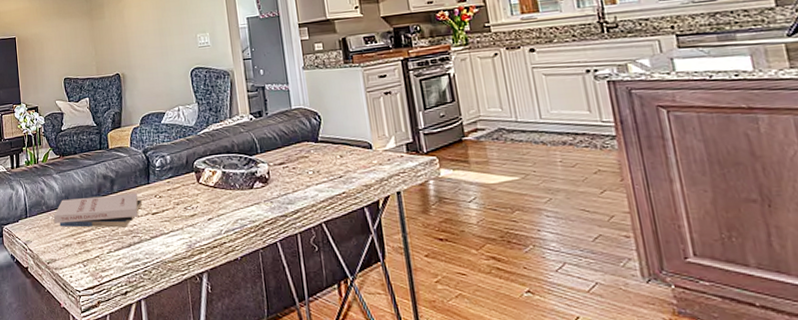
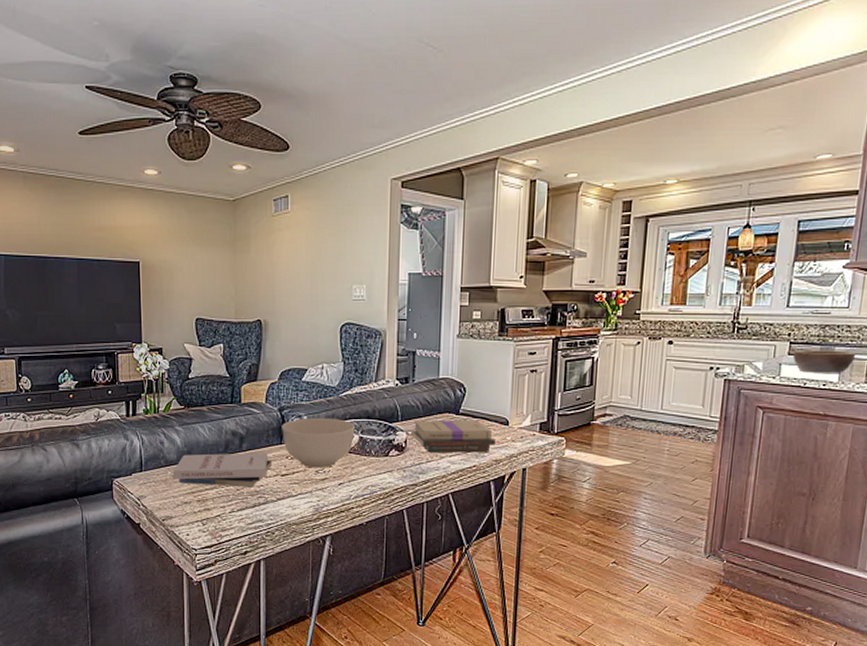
bowl: none [147,155,217,204] -> present [282,417,355,467]
books: none [272,147,362,183] -> present [411,420,495,454]
bowl: none [683,36,767,65] -> present [792,350,856,374]

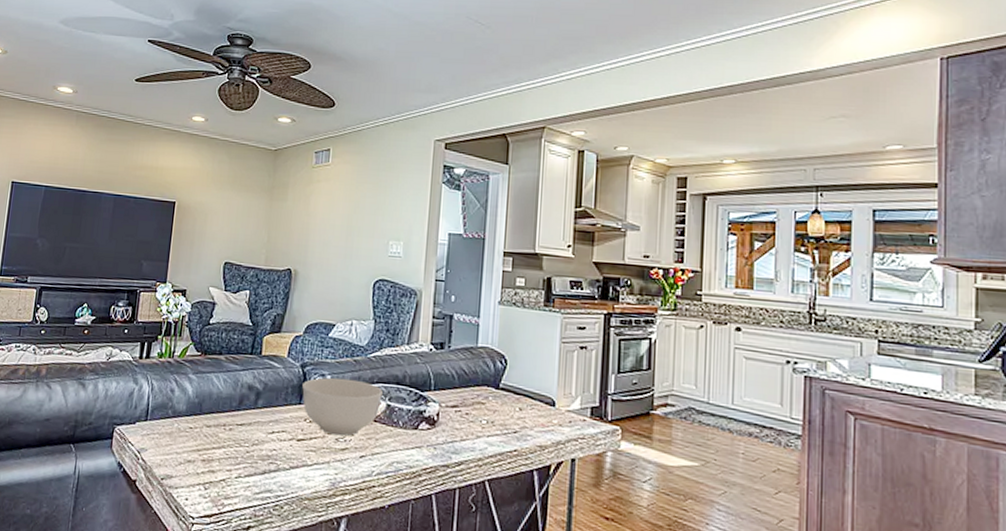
books: present [173,453,273,487] -> none [179,406,289,451]
books: present [411,420,495,454] -> none [444,391,540,436]
bowl: present [792,350,856,374] -> none [883,350,960,381]

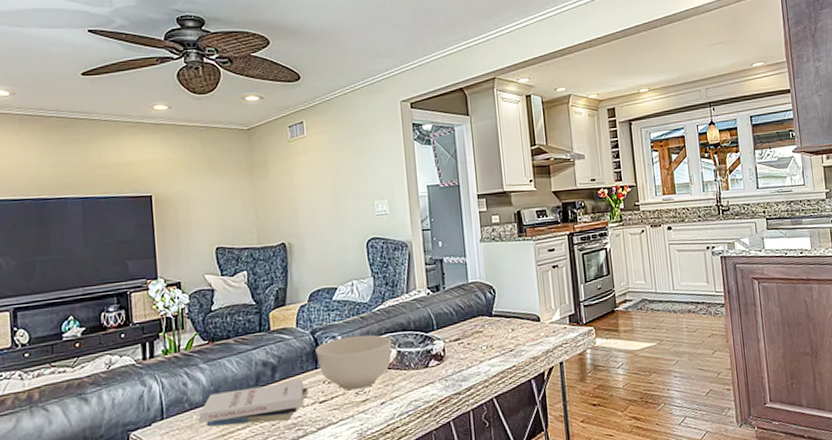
books: none [179,406,289,451] -> present [199,381,309,427]

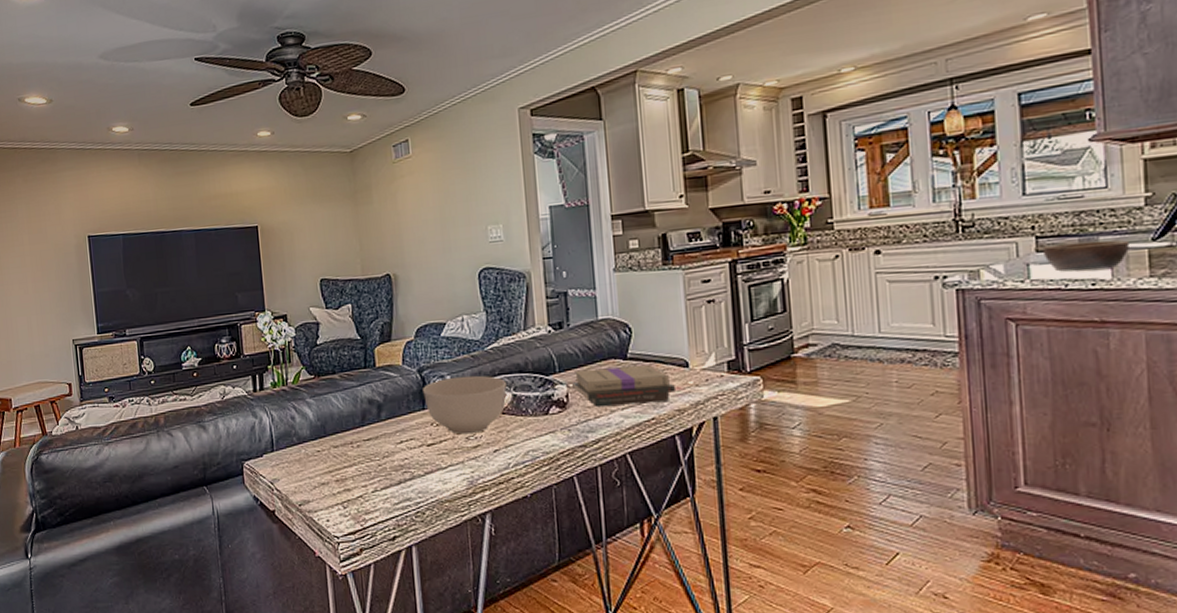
books: present [199,381,309,427] -> none [307,421,416,462]
books: none [448,321,530,359] -> present [572,365,675,408]
bowl: none [770,221,820,244] -> present [1042,240,1131,272]

